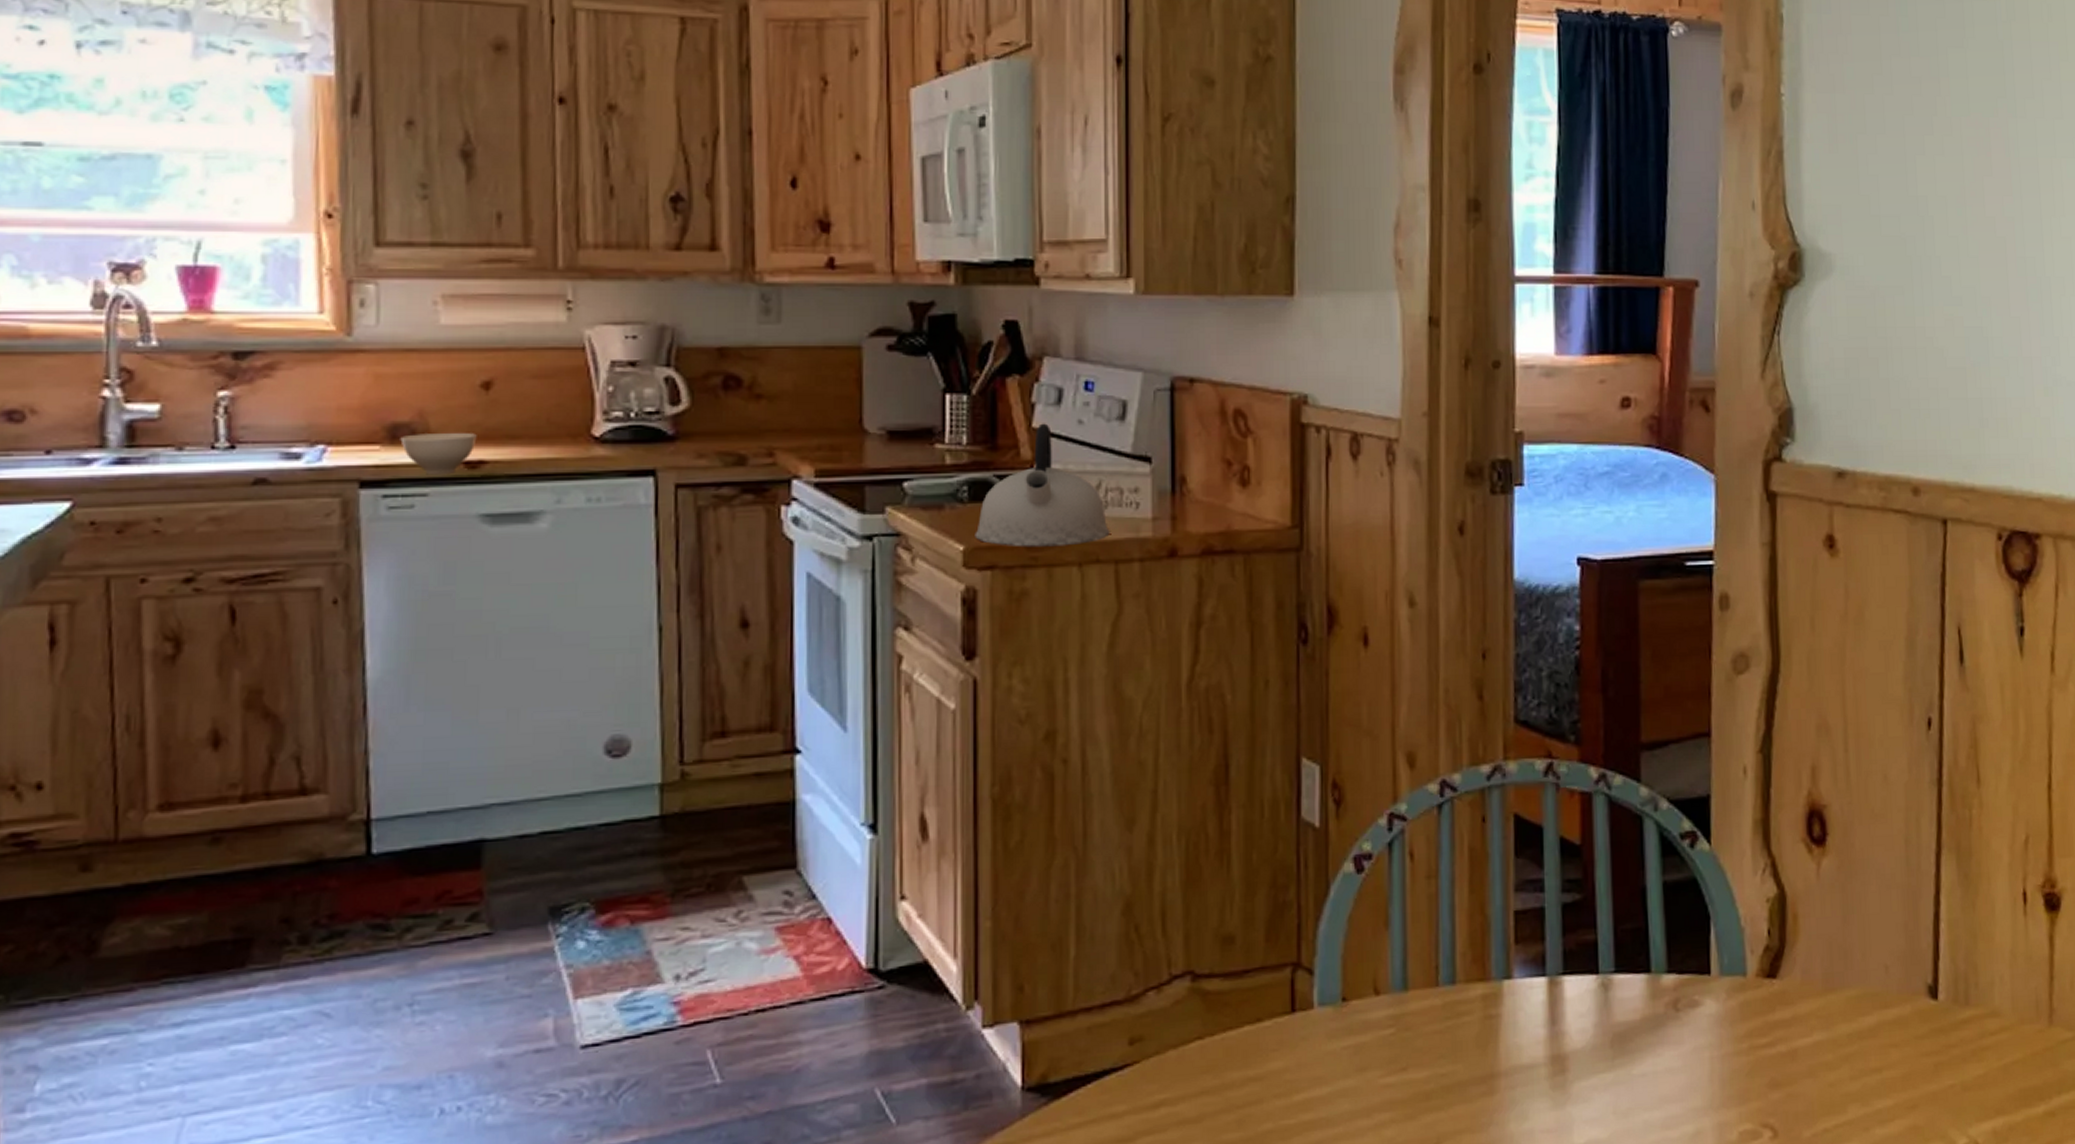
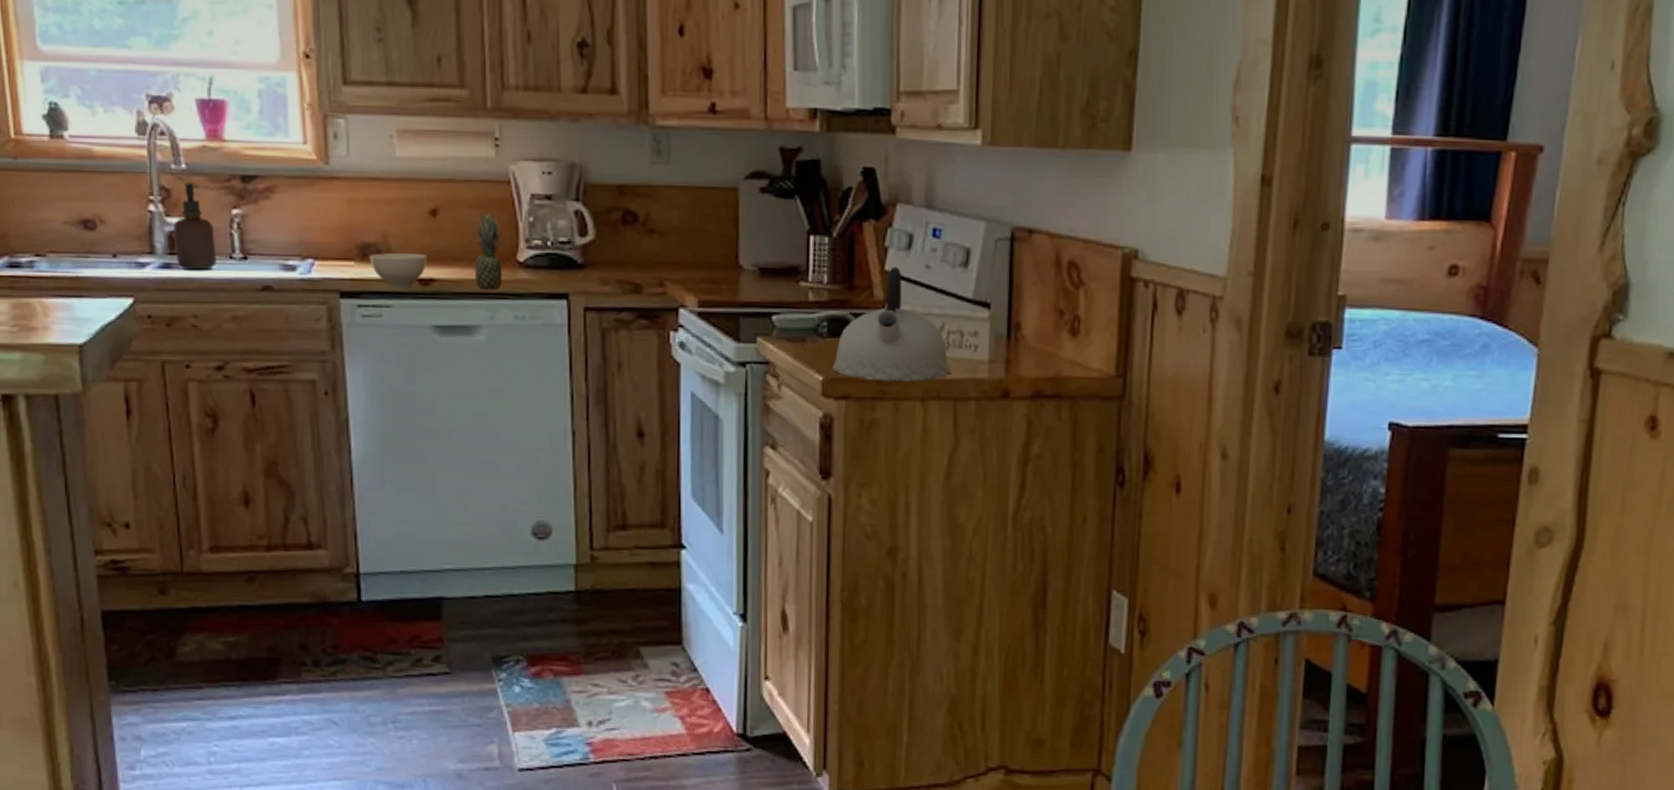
soap dispenser: none [133,362,193,465] -> present [172,183,217,271]
fruit: none [537,382,575,472] -> present [474,212,503,291]

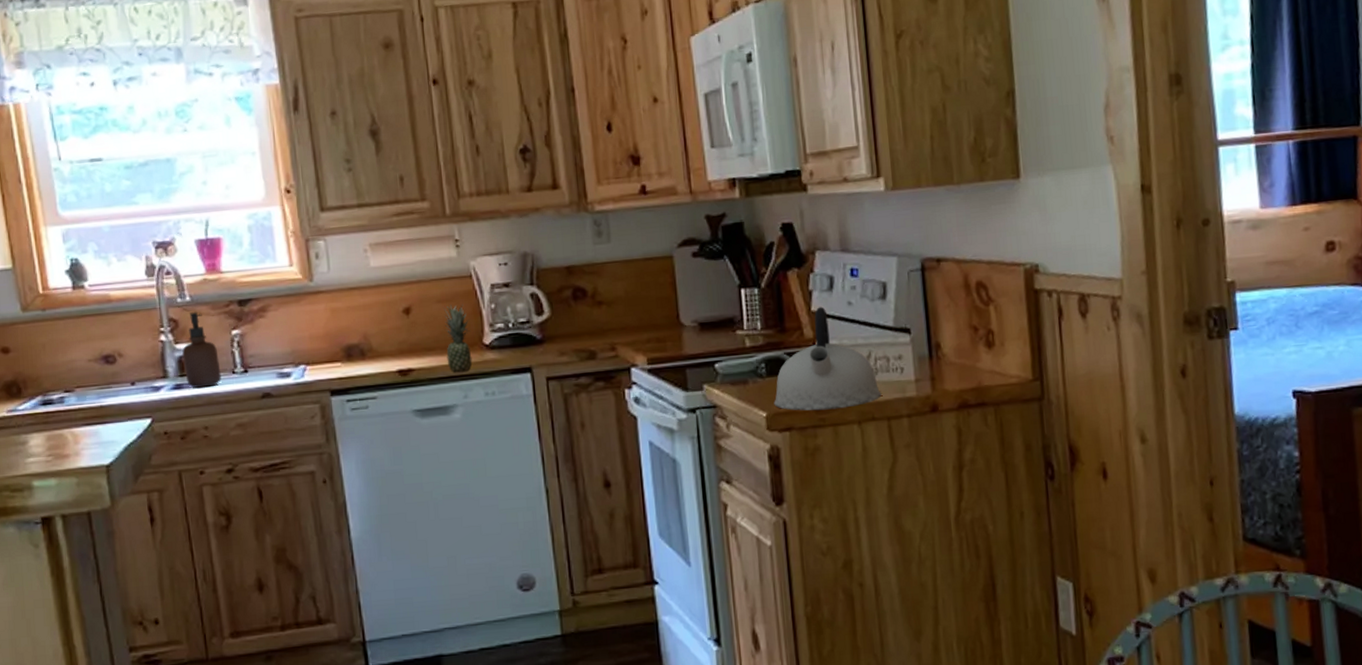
bowl: present [369,253,427,290] -> none [353,348,405,383]

